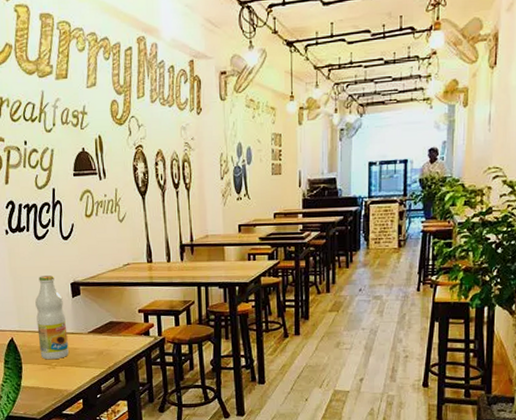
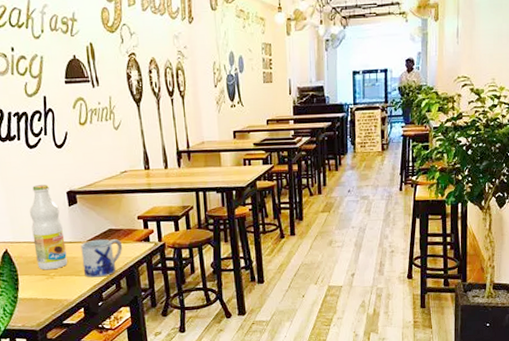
mug: none [82,331,123,370] -> present [80,239,123,278]

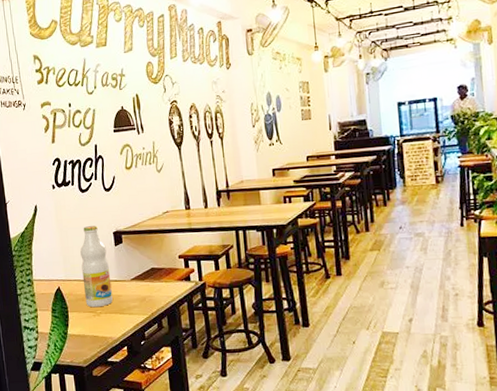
mug: present [80,239,123,278] -> none [125,278,165,316]

